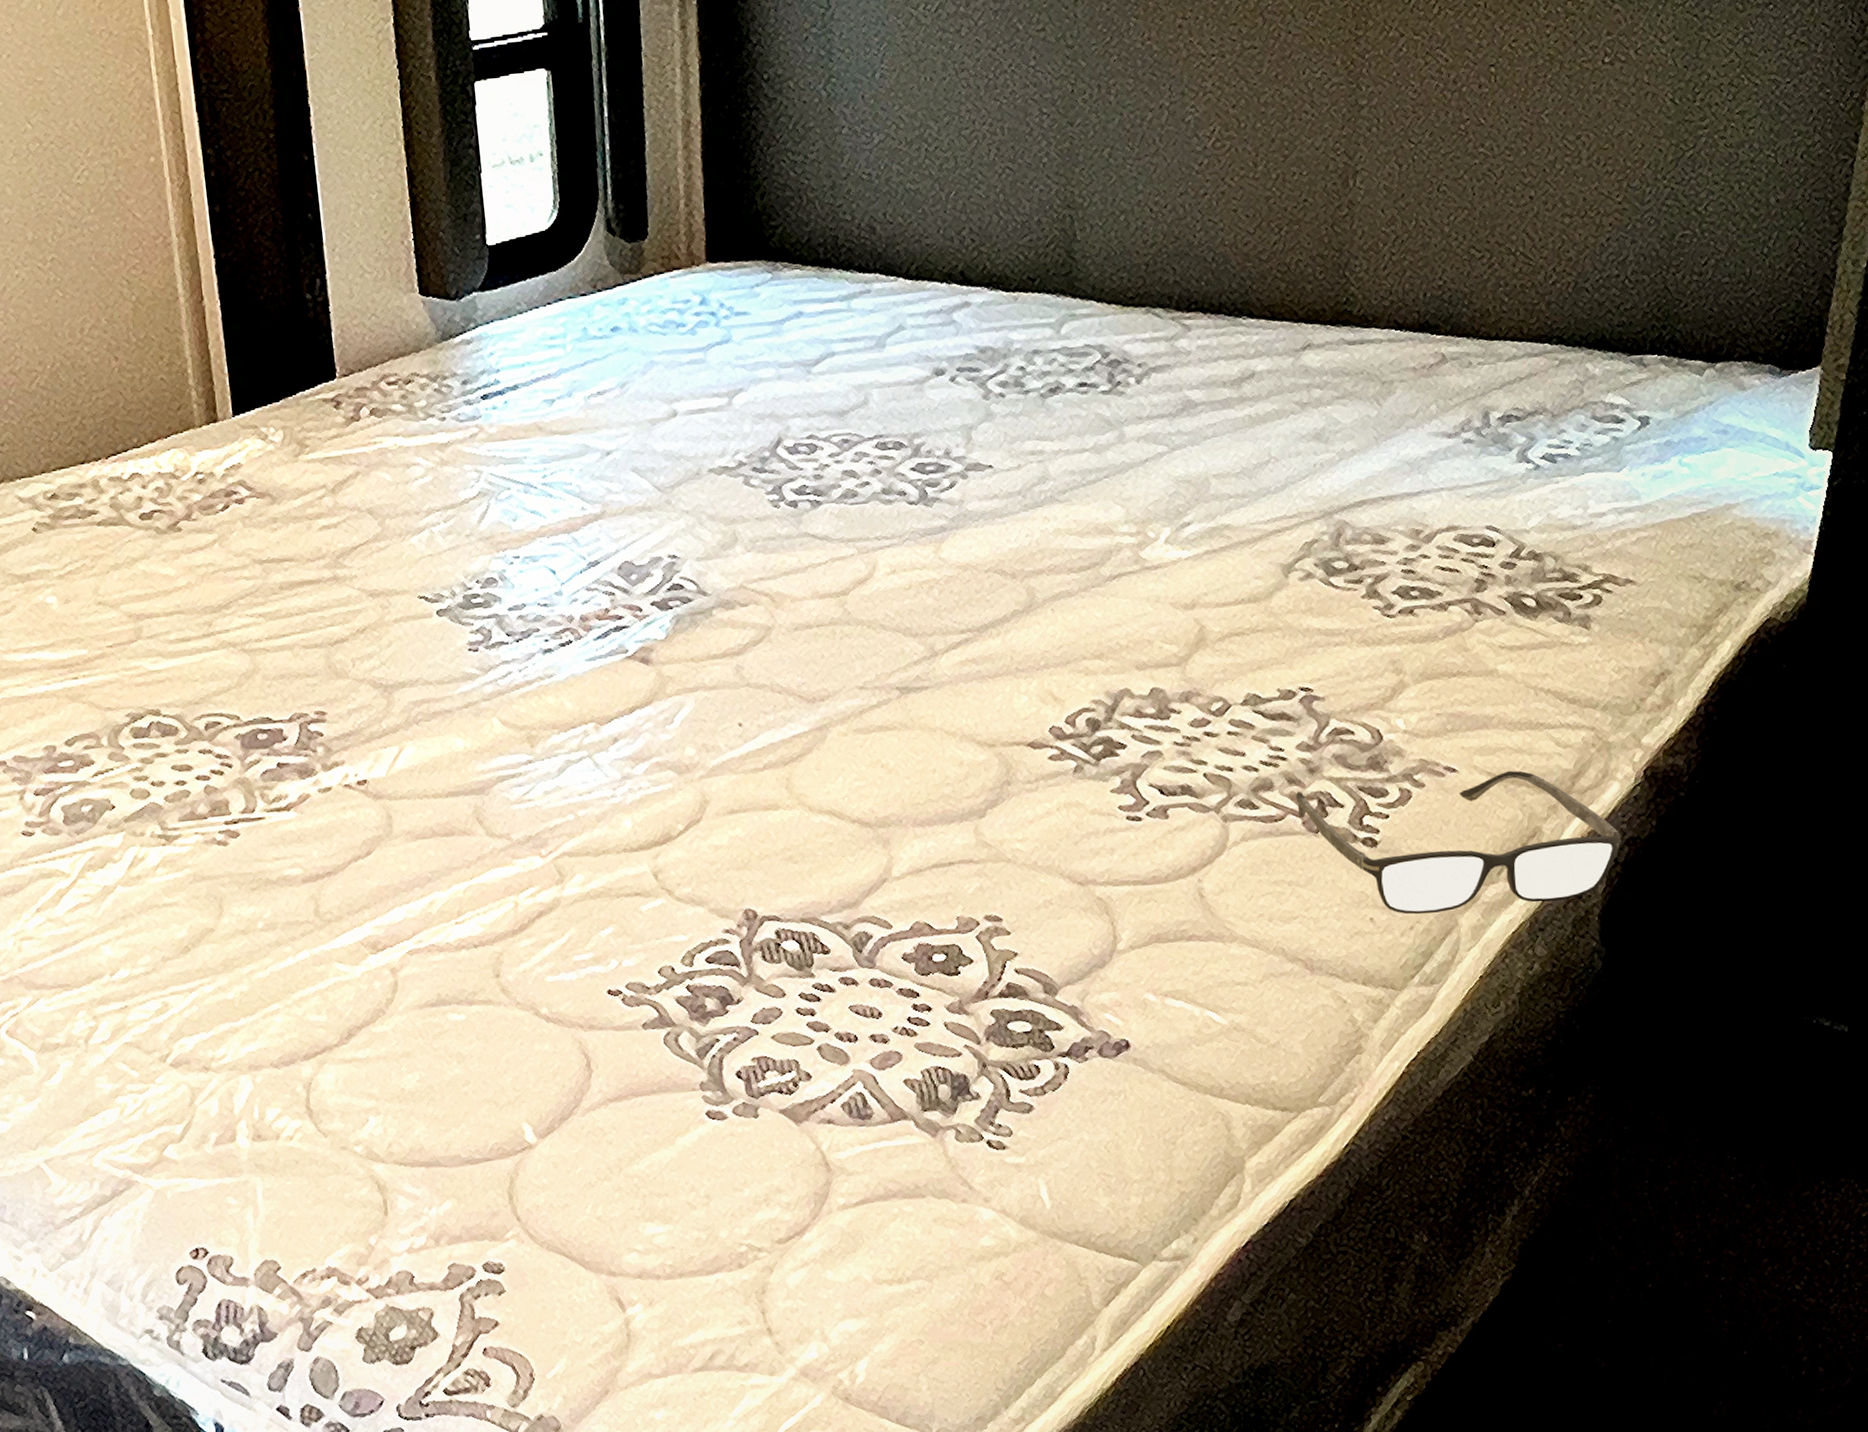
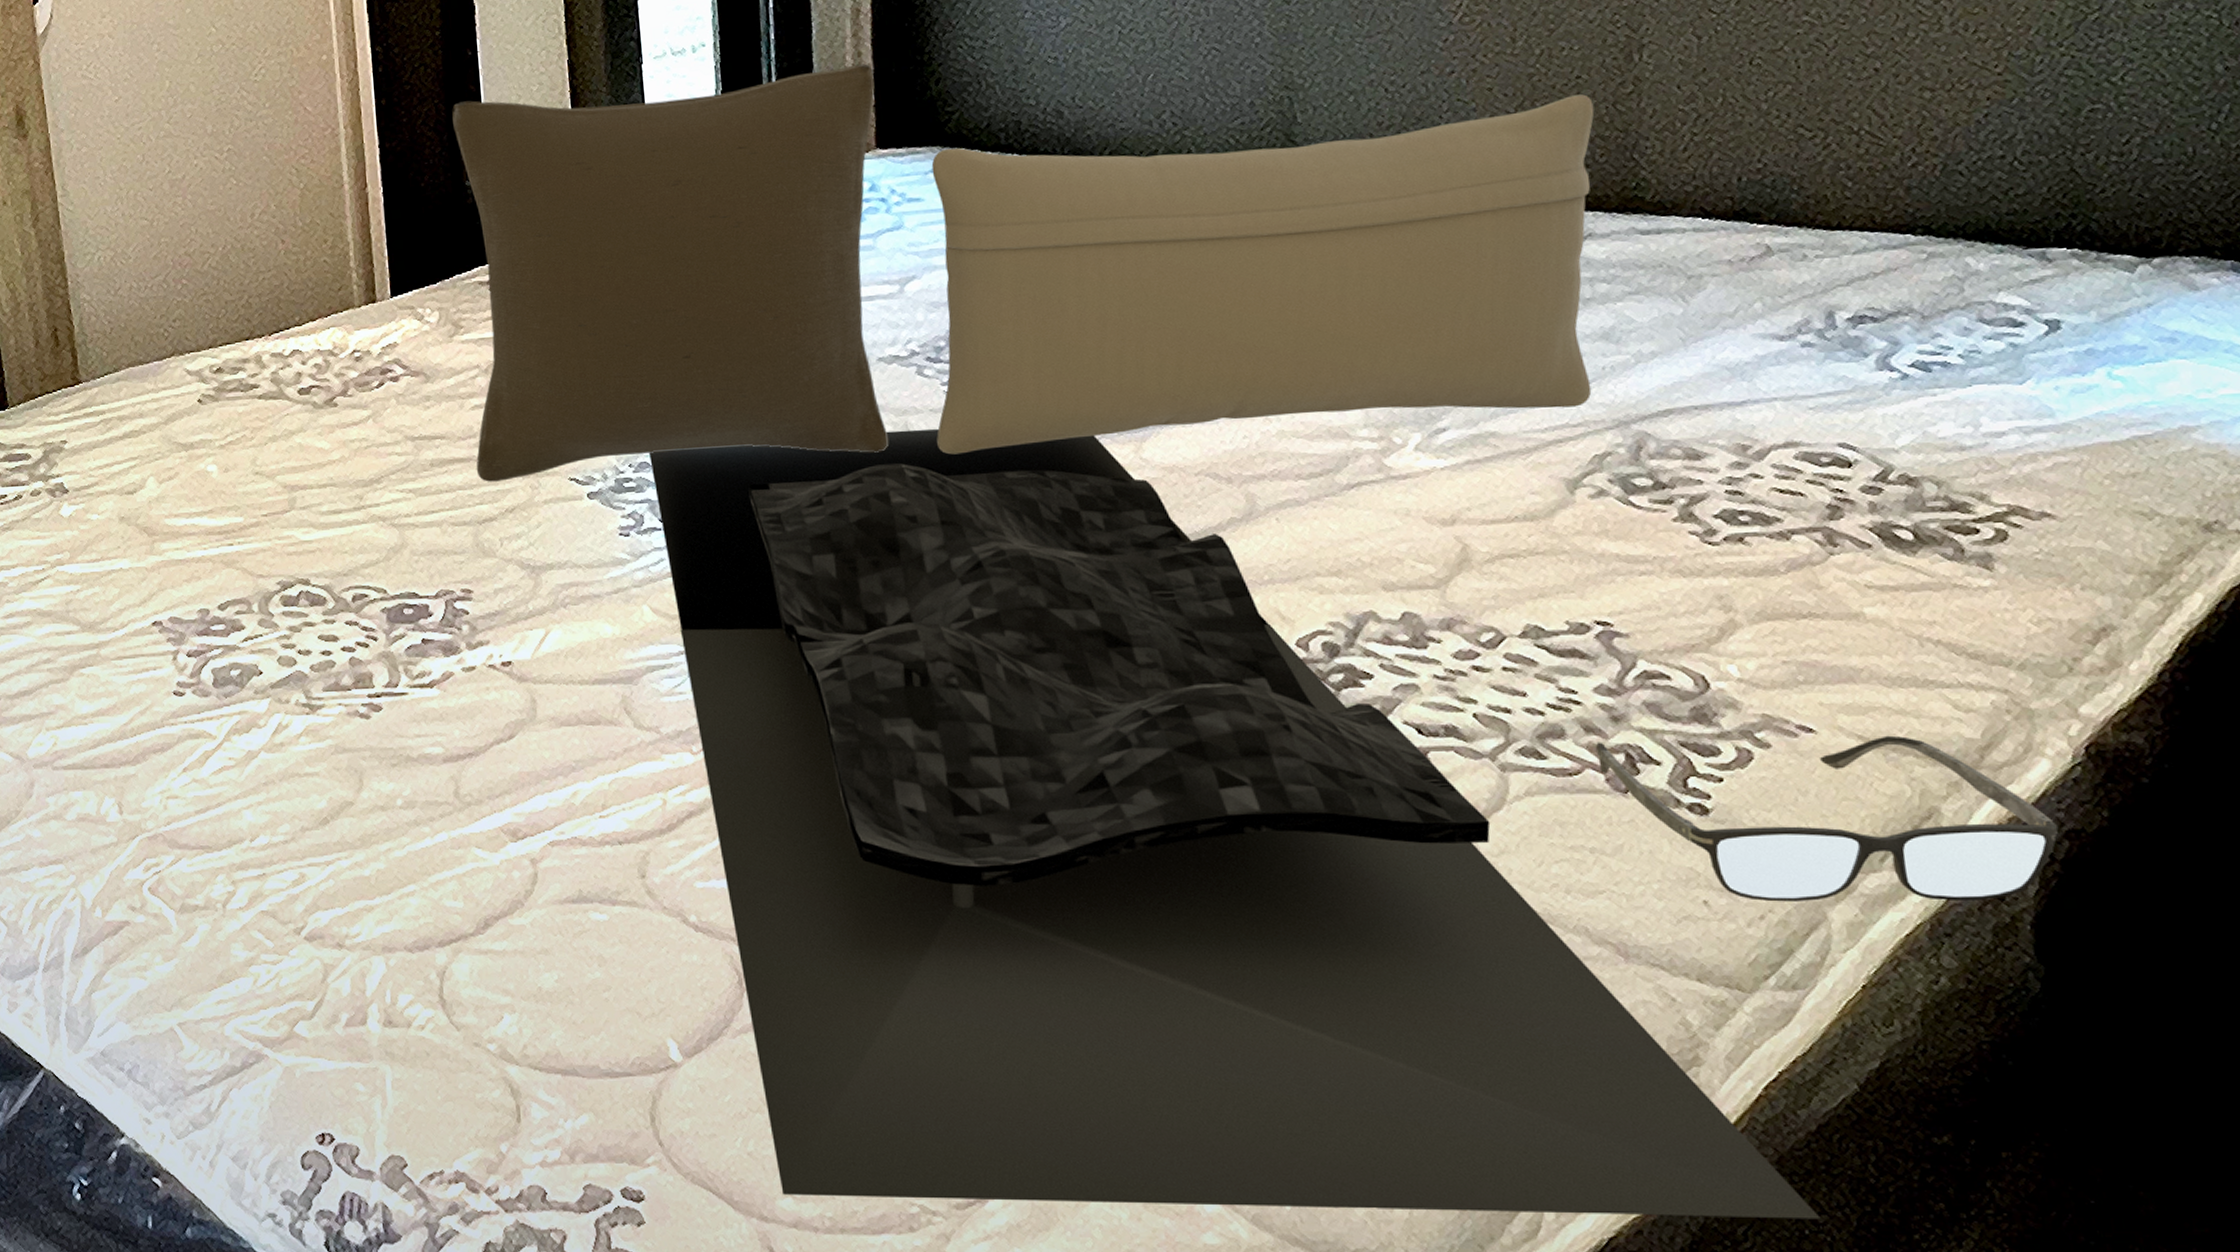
pillow: none [289,176,719,604] -> present [452,63,889,482]
throw blanket: none [495,537,1441,1250] -> present [649,429,1821,1220]
pillow: none [757,216,1317,561] -> present [931,94,1595,455]

